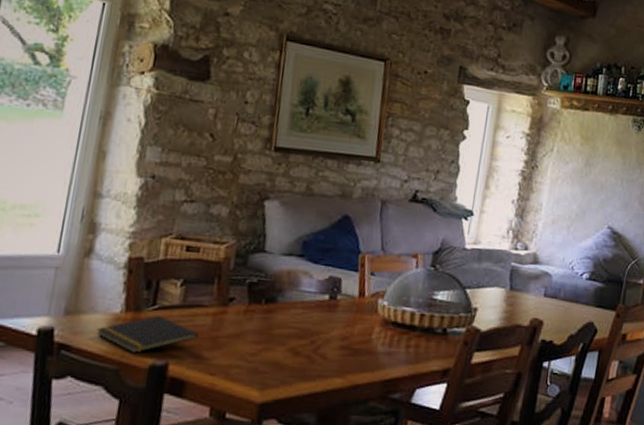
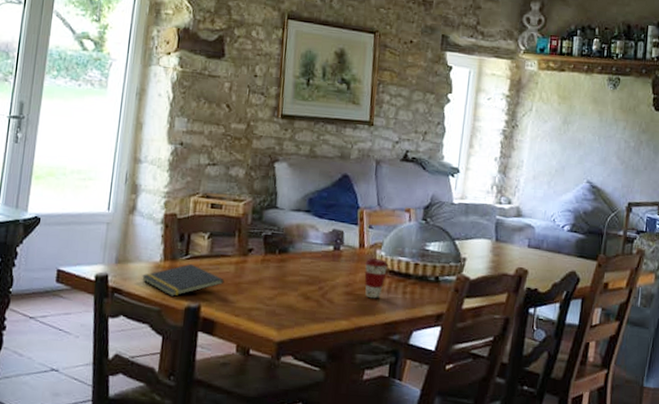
coffee cup: none [363,308,392,354] -> present [364,258,389,299]

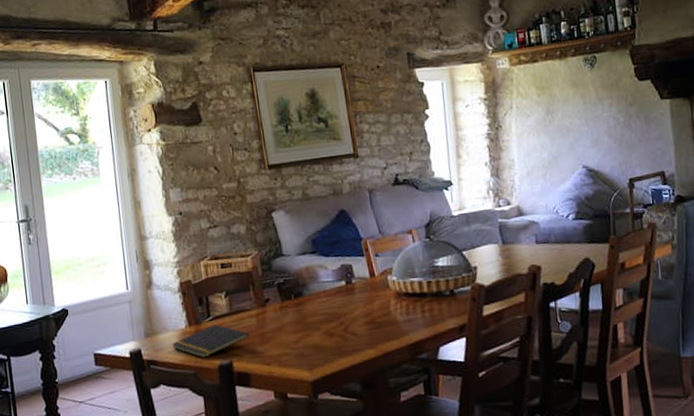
coffee cup: present [364,258,389,299] -> none [379,284,403,324]

